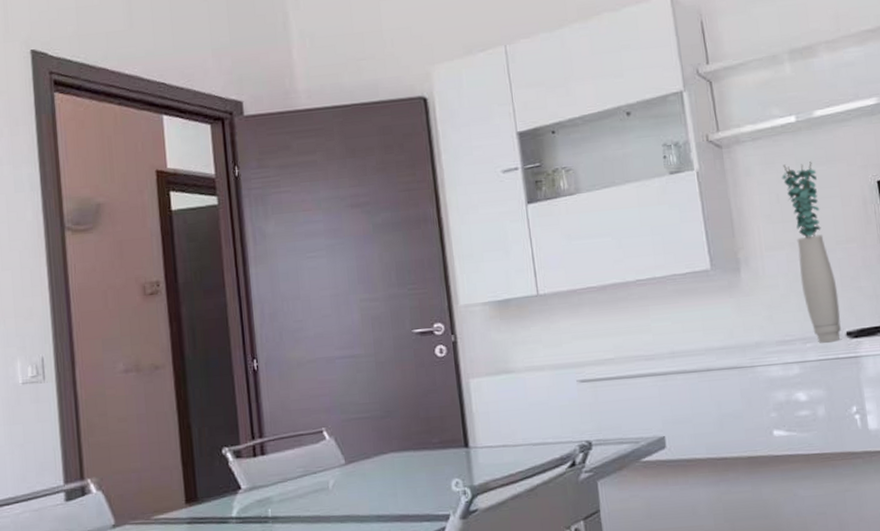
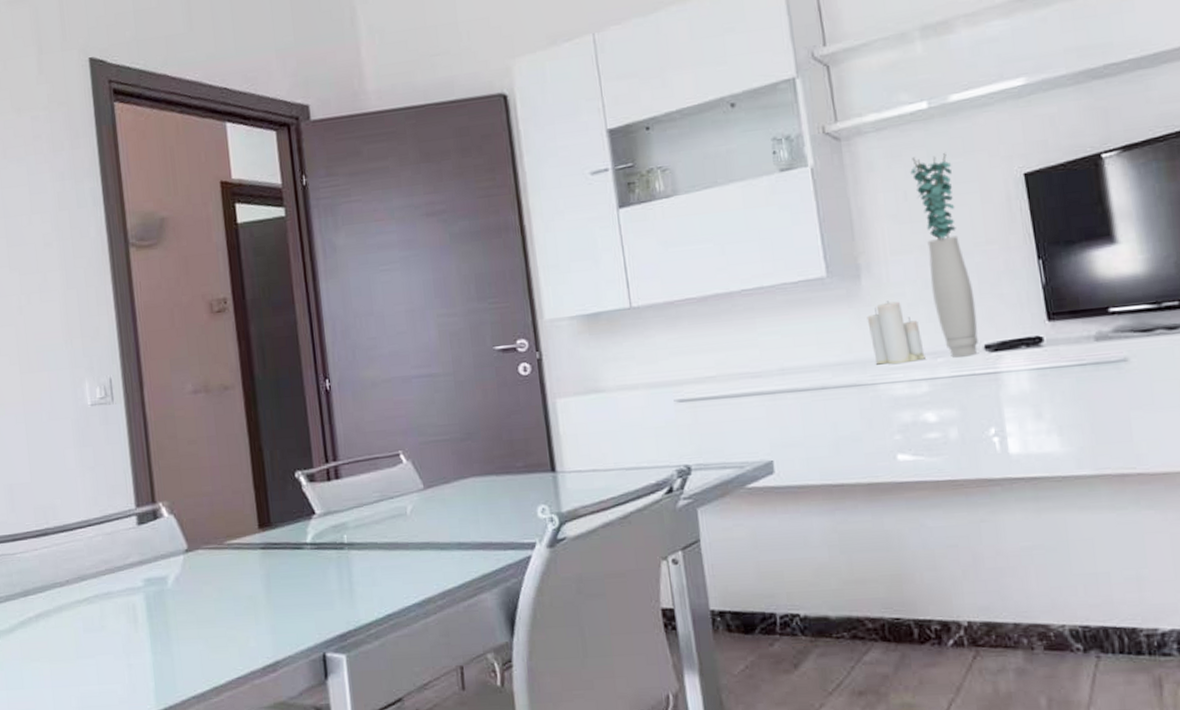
candle: none [746,291,796,349] -> present [867,301,925,365]

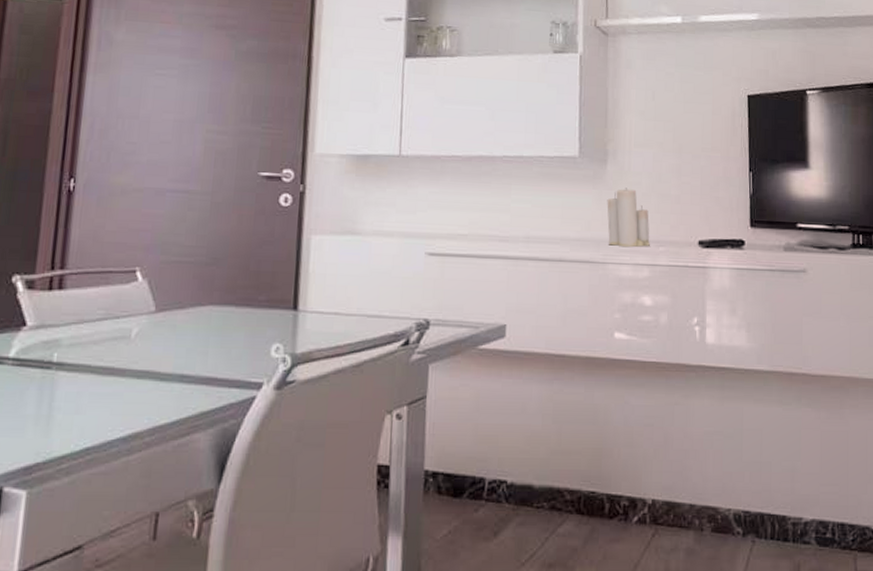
vase: present [910,153,978,358] -> none [660,63,697,249]

